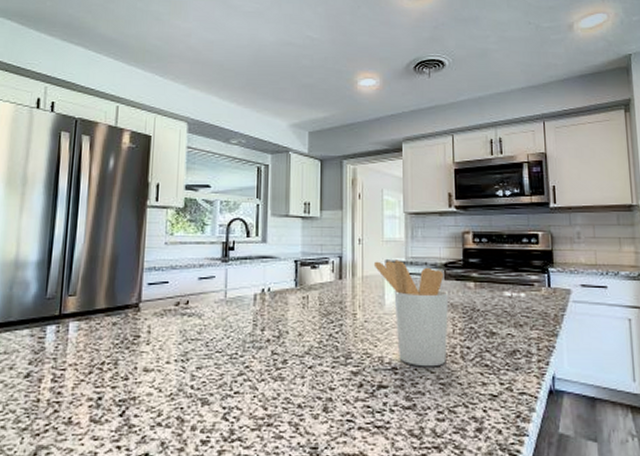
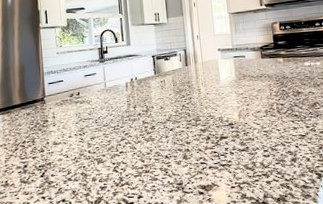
utensil holder: present [373,260,449,367] -> none [209,48,267,121]

